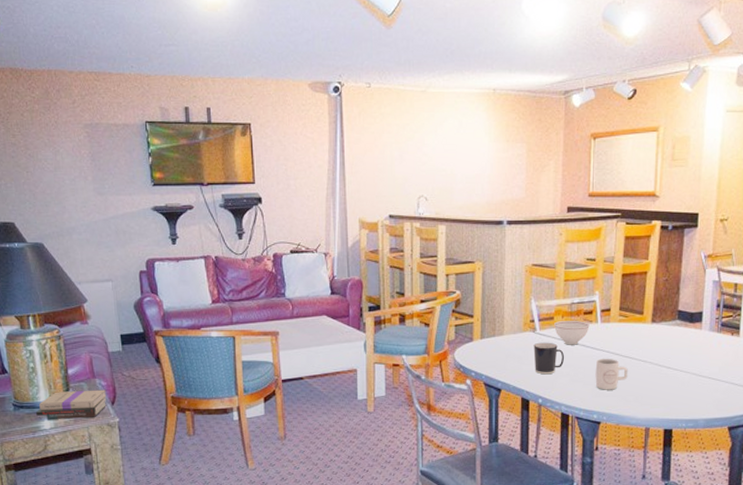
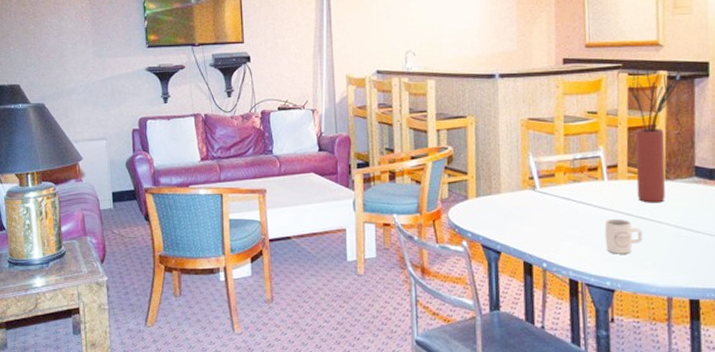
books: present [36,389,107,419] -> none [29,247,97,277]
mug: present [533,342,564,375] -> none [534,201,569,236]
bowl: present [553,320,590,345] -> none [554,177,595,204]
vase: none [625,214,674,344] -> present [628,65,682,203]

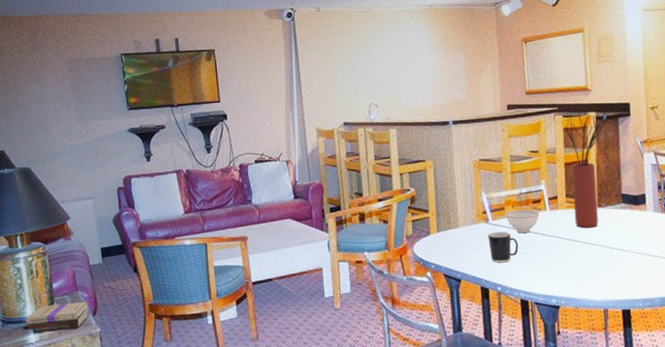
books: none [29,247,97,277] -> present [23,301,89,333]
mug: none [534,201,569,236] -> present [488,231,518,263]
bowl: none [554,177,595,204] -> present [504,209,539,234]
mug: present [604,218,643,254] -> none [549,243,581,275]

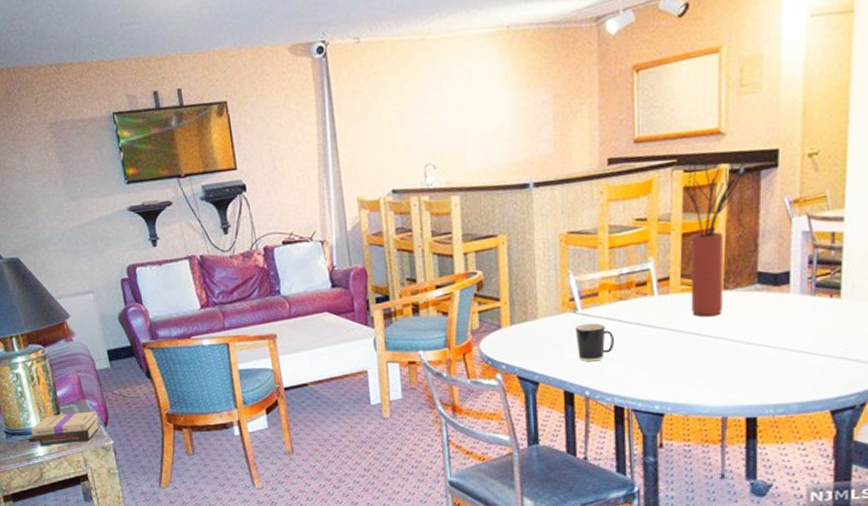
bowl: present [504,209,539,234] -> none [598,294,644,325]

